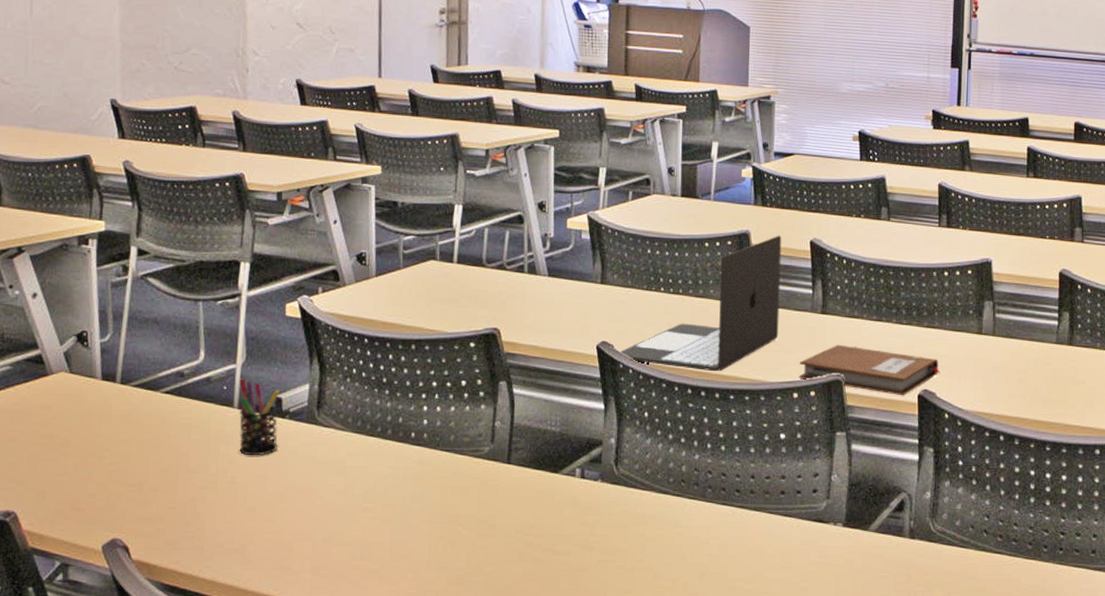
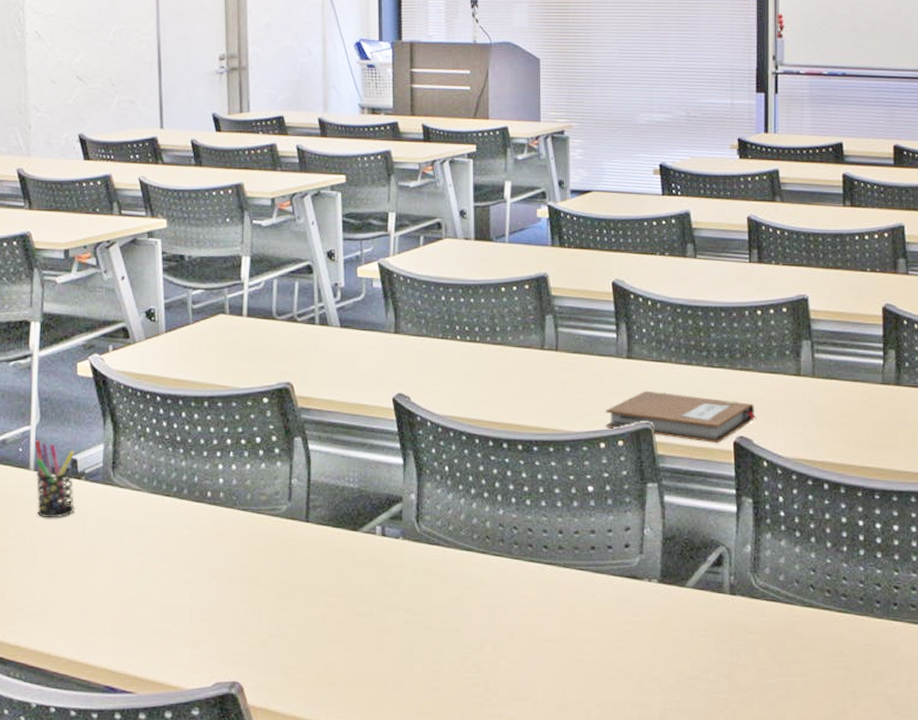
laptop: present [618,235,782,371] -> none [415,277,582,421]

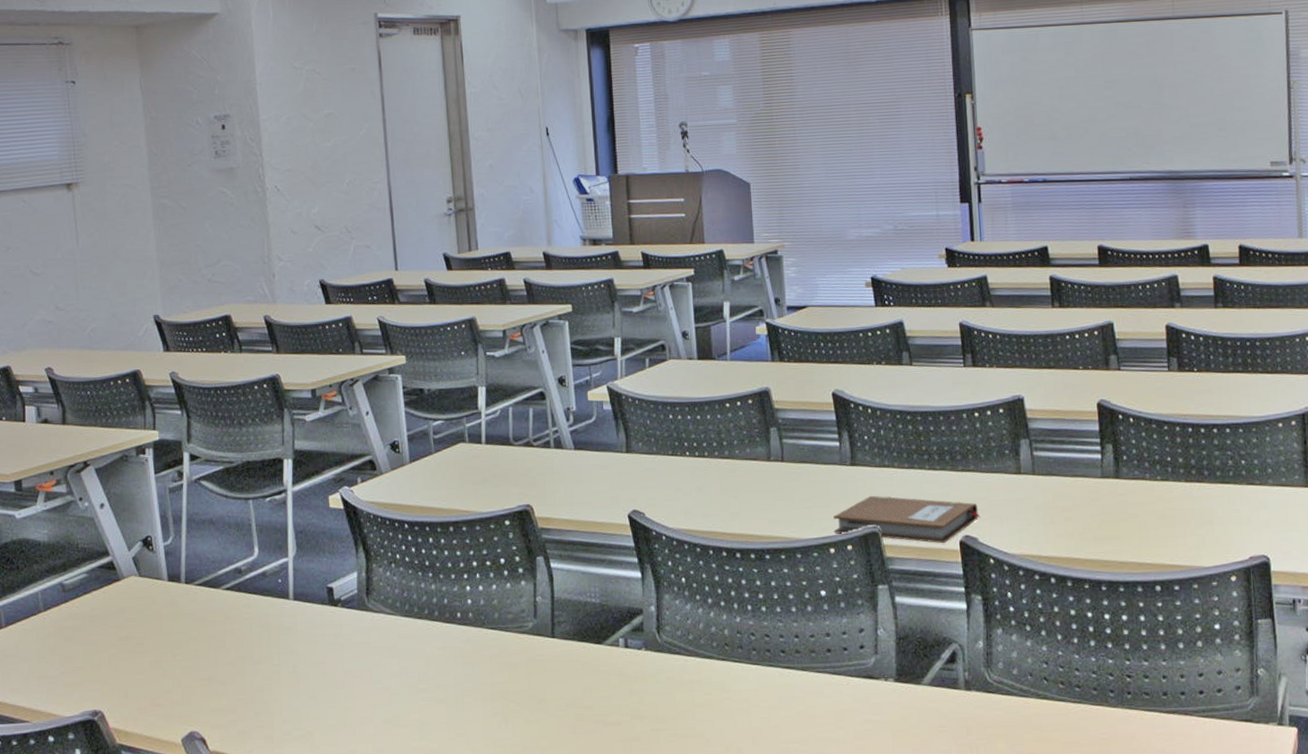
pen holder: present [34,440,75,519] -> none [292,570,333,645]

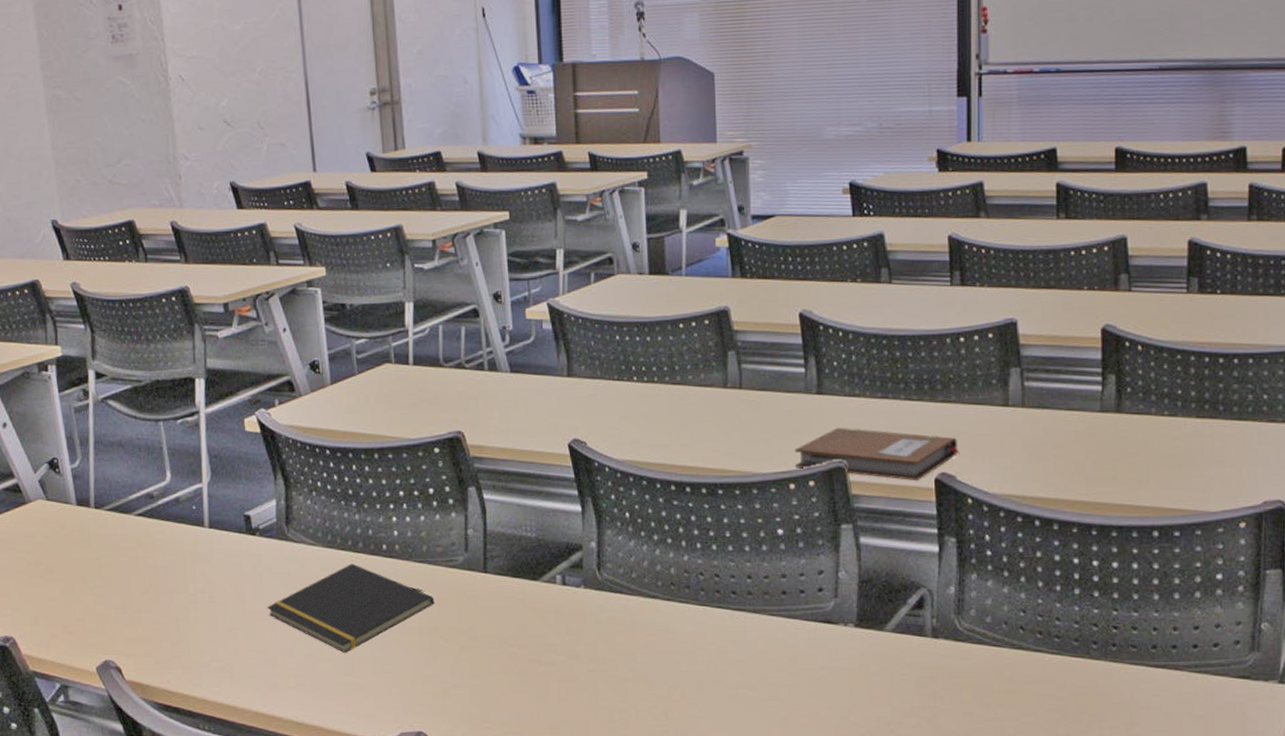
notepad: none [347,631,506,719] -> present [266,563,435,654]

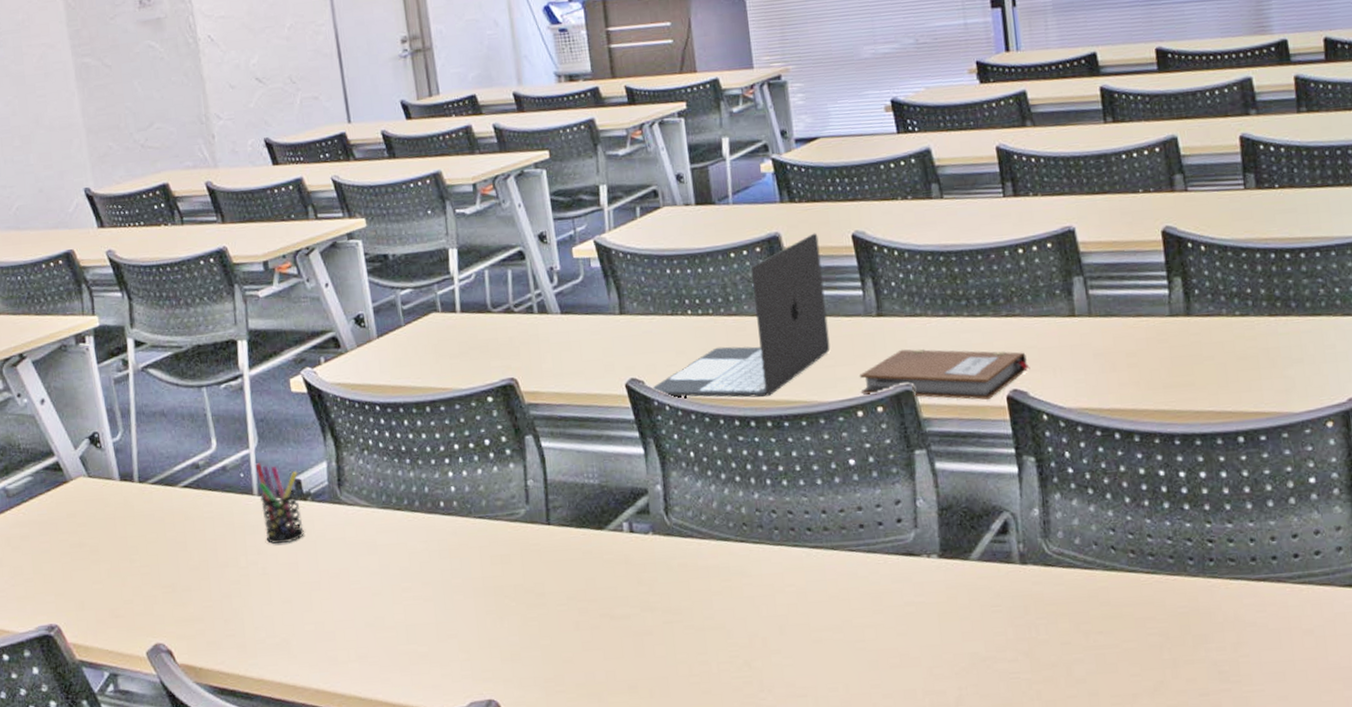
pen holder: none [207,497,251,575] -> present [255,463,304,544]
notepad: present [266,563,435,654] -> none [322,523,498,621]
laptop: none [592,309,769,464] -> present [650,233,831,398]

